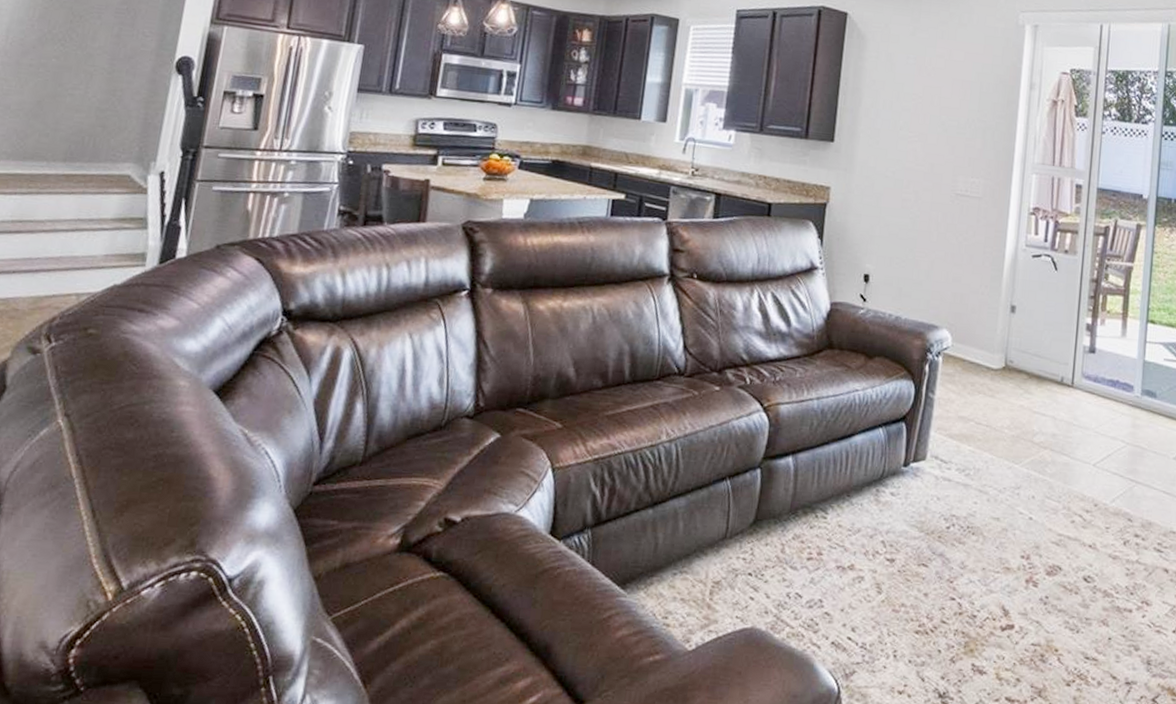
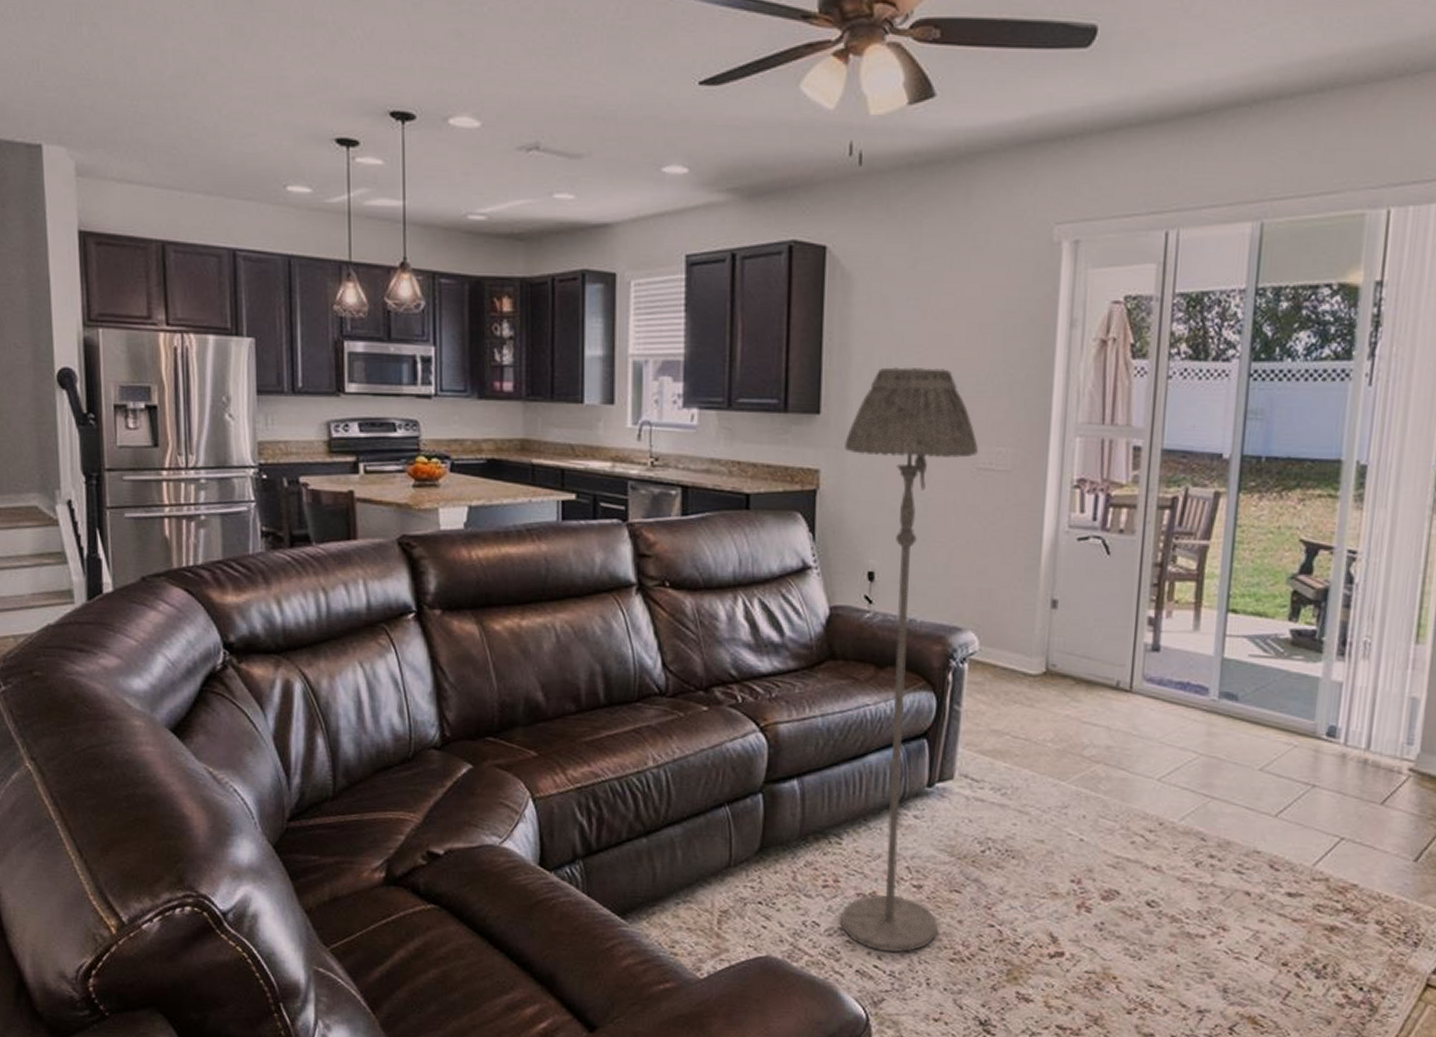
floor lamp: none [820,109,957,625] -> present [840,367,978,953]

